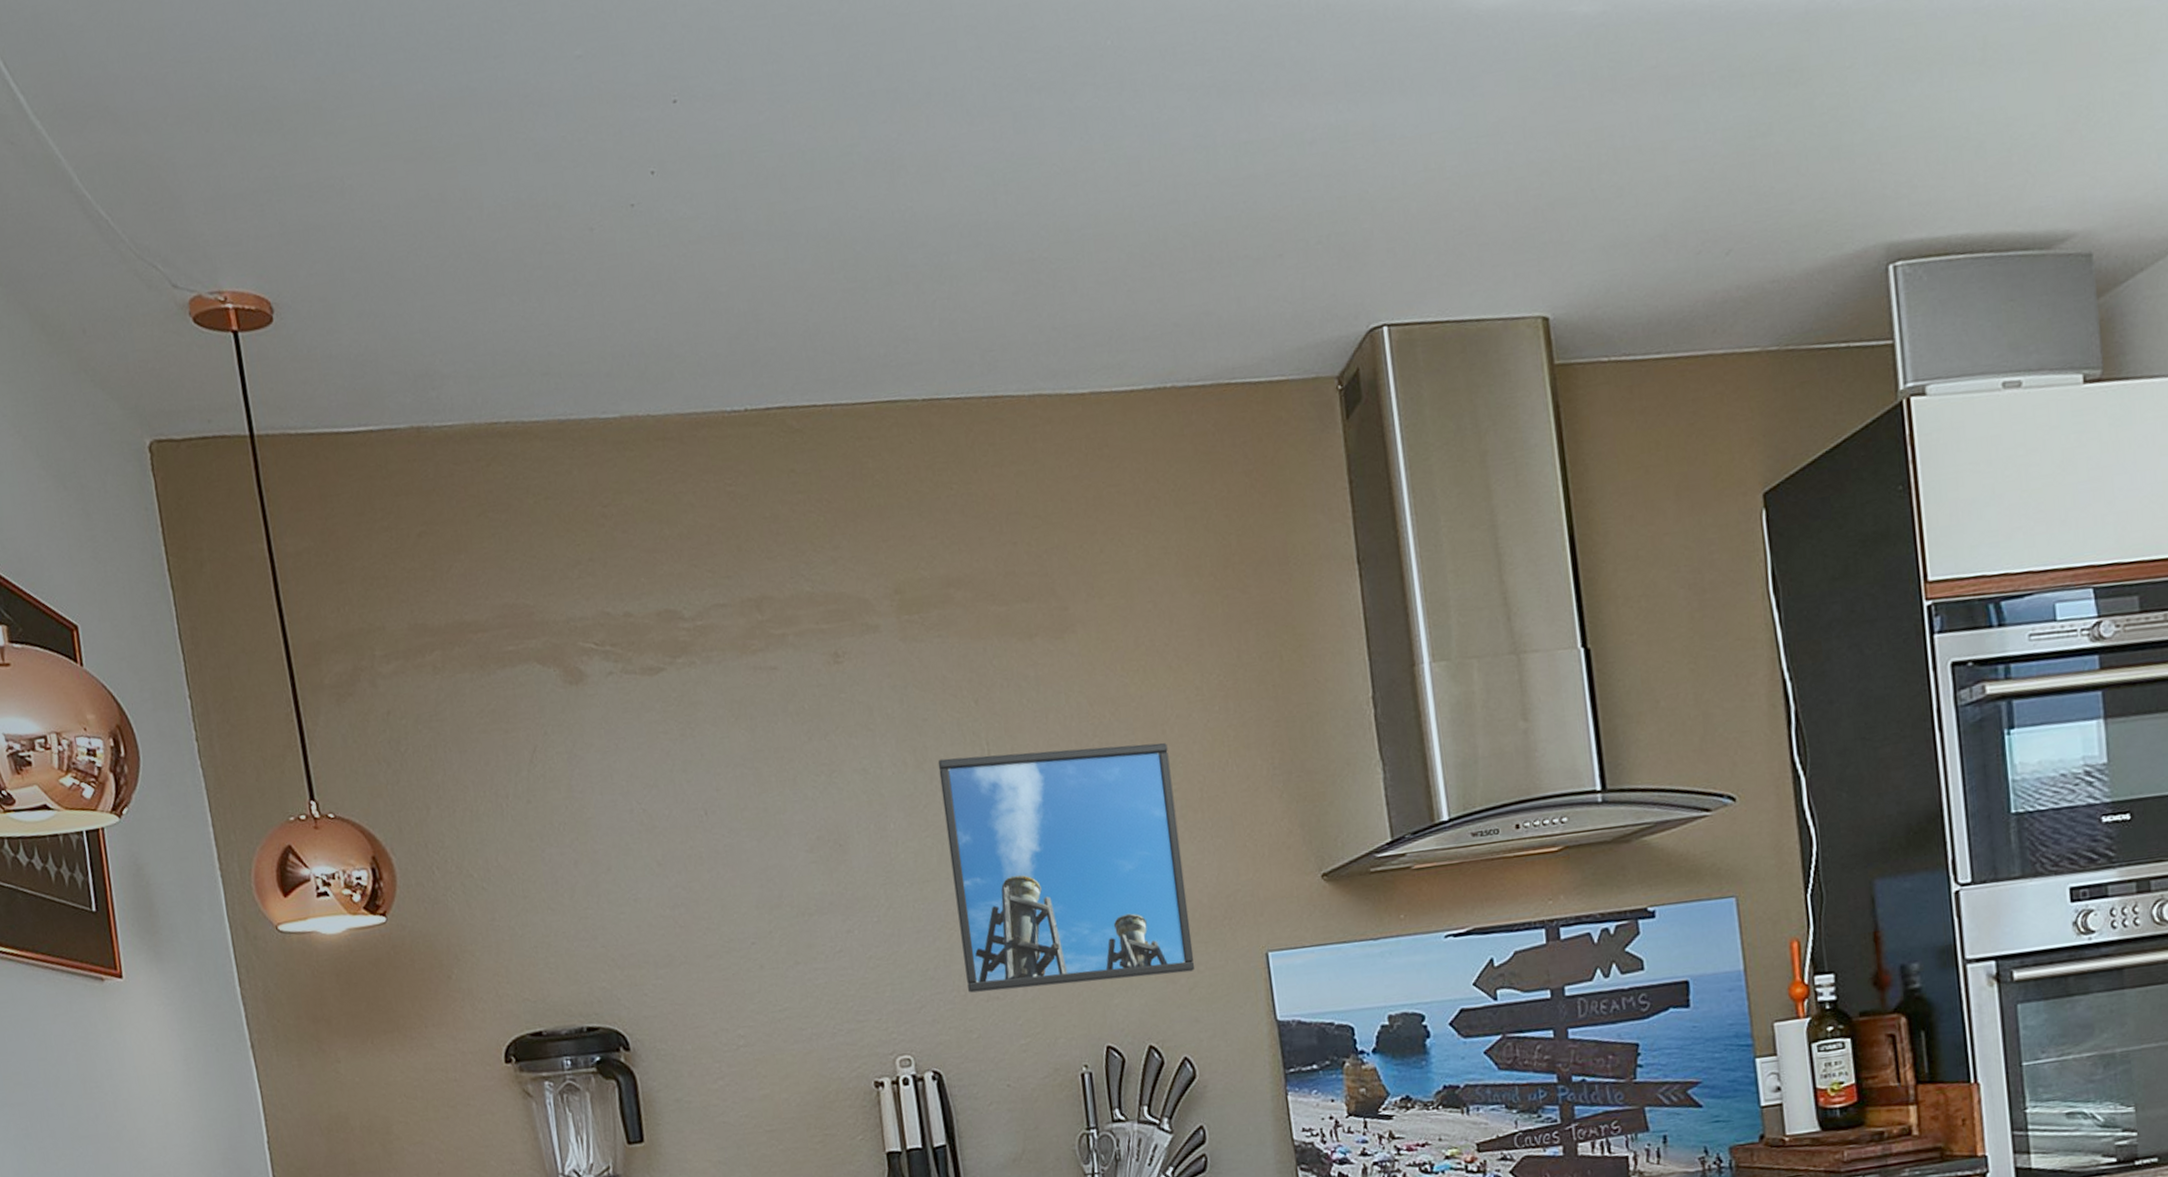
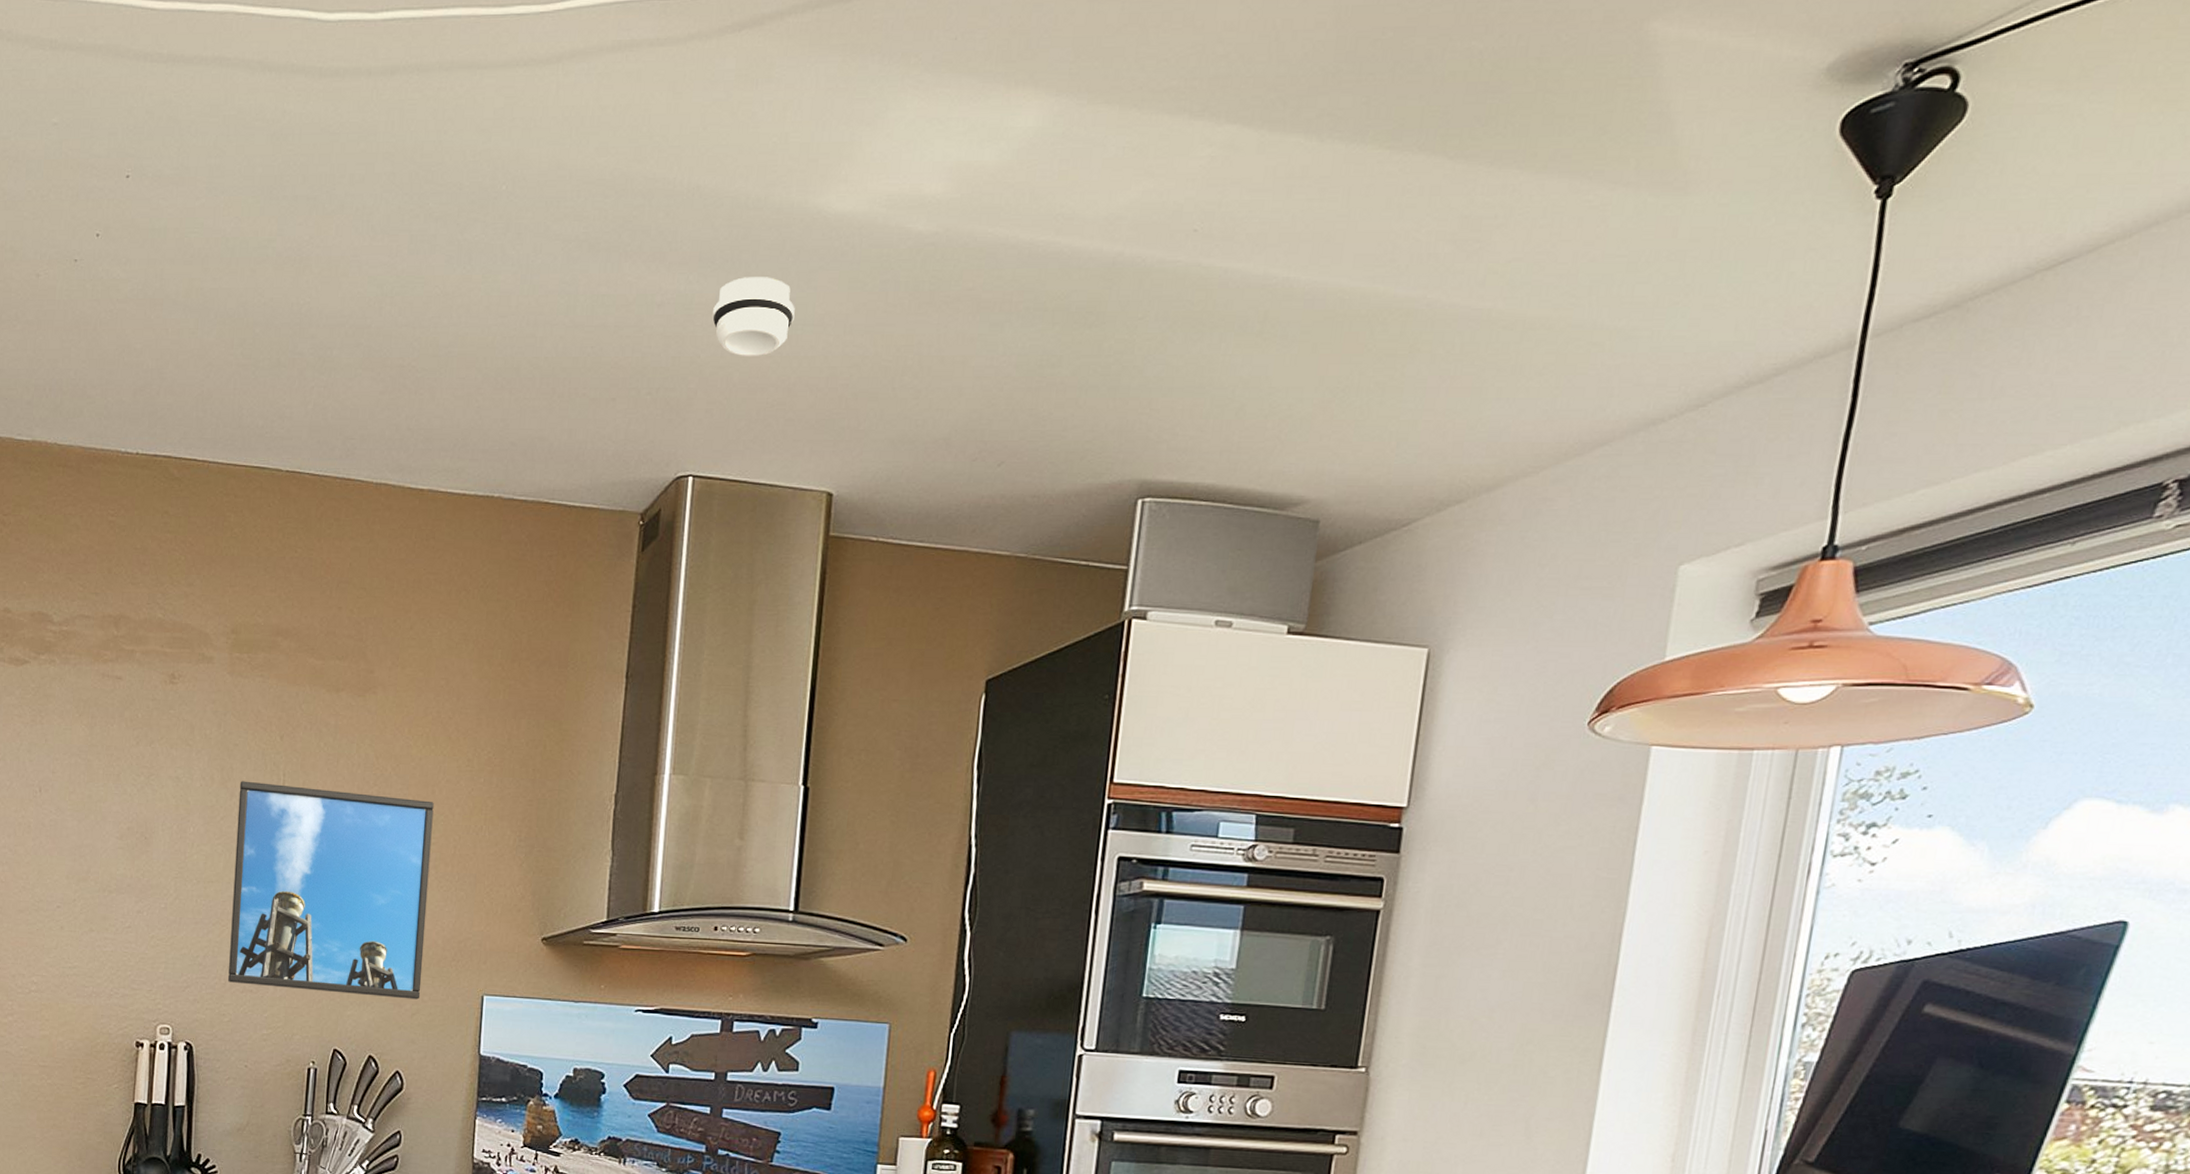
smoke detector: none [1372,91,1466,184] -> present [712,277,795,357]

